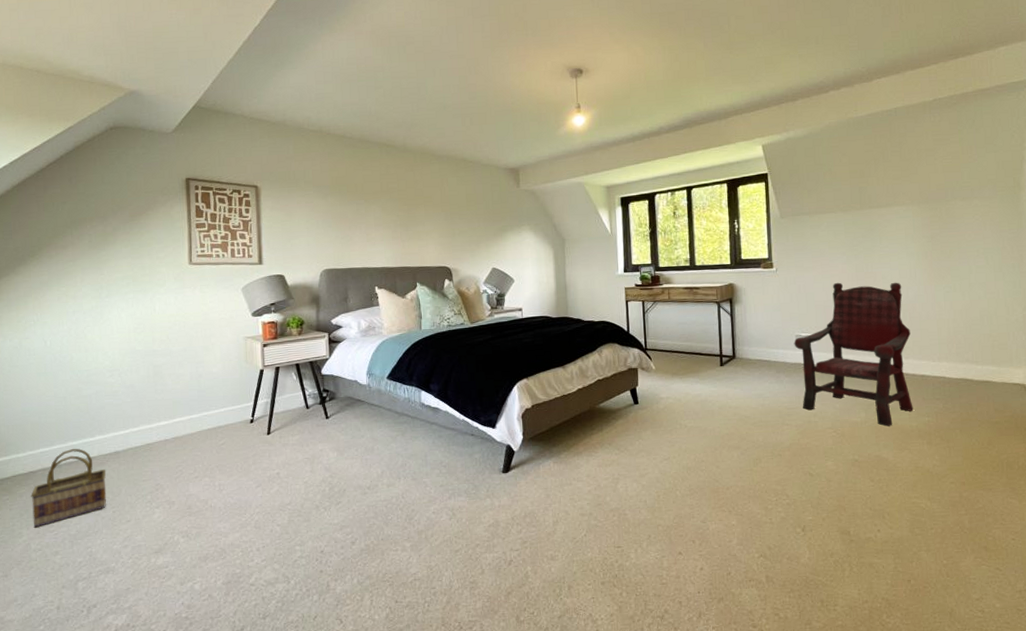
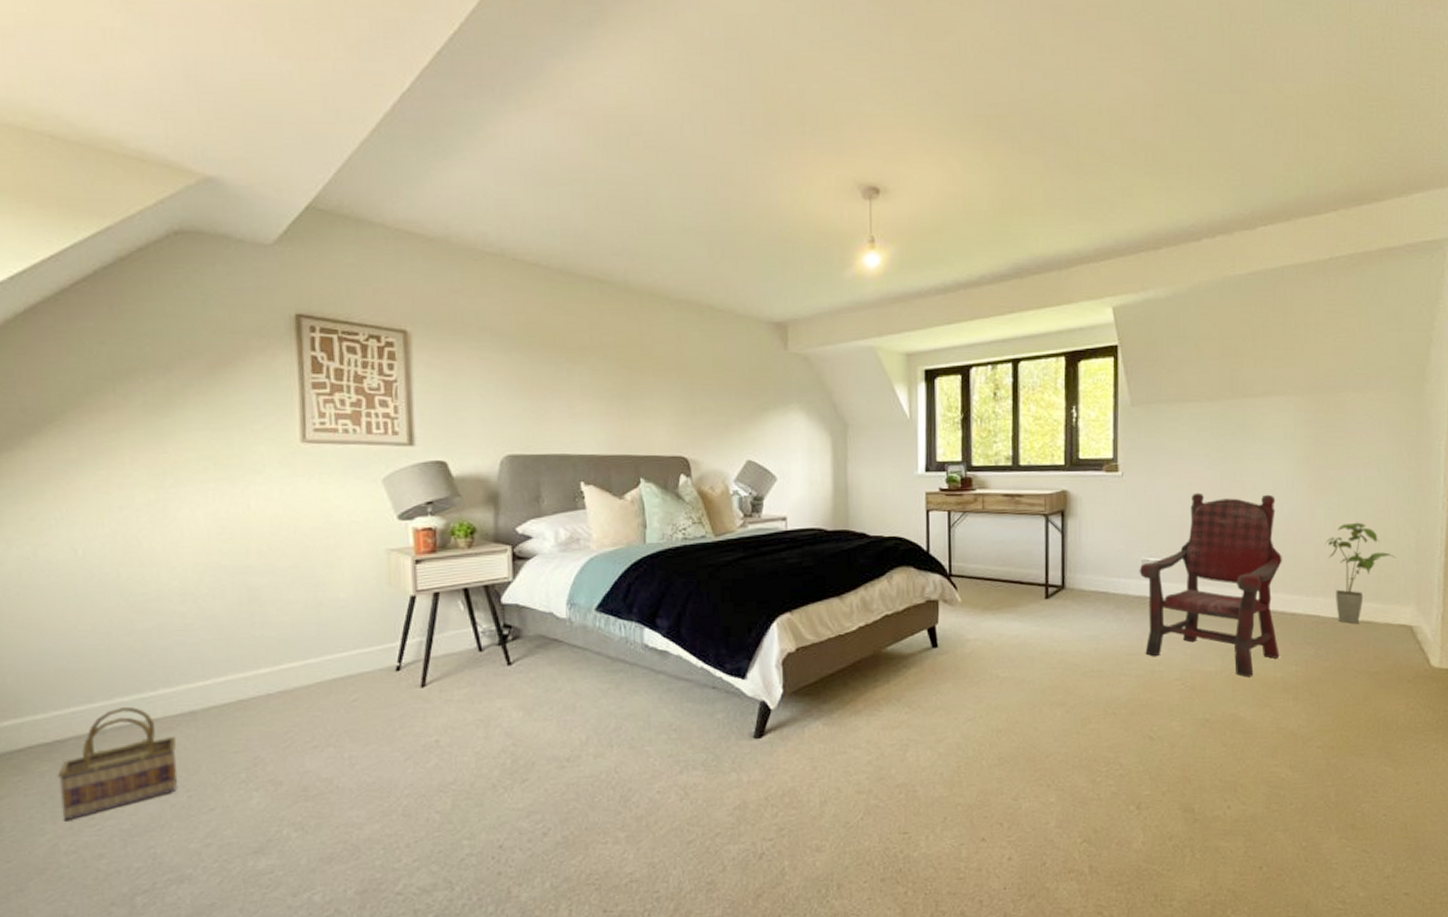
house plant: none [945,302,1007,384] -> present [1325,522,1396,625]

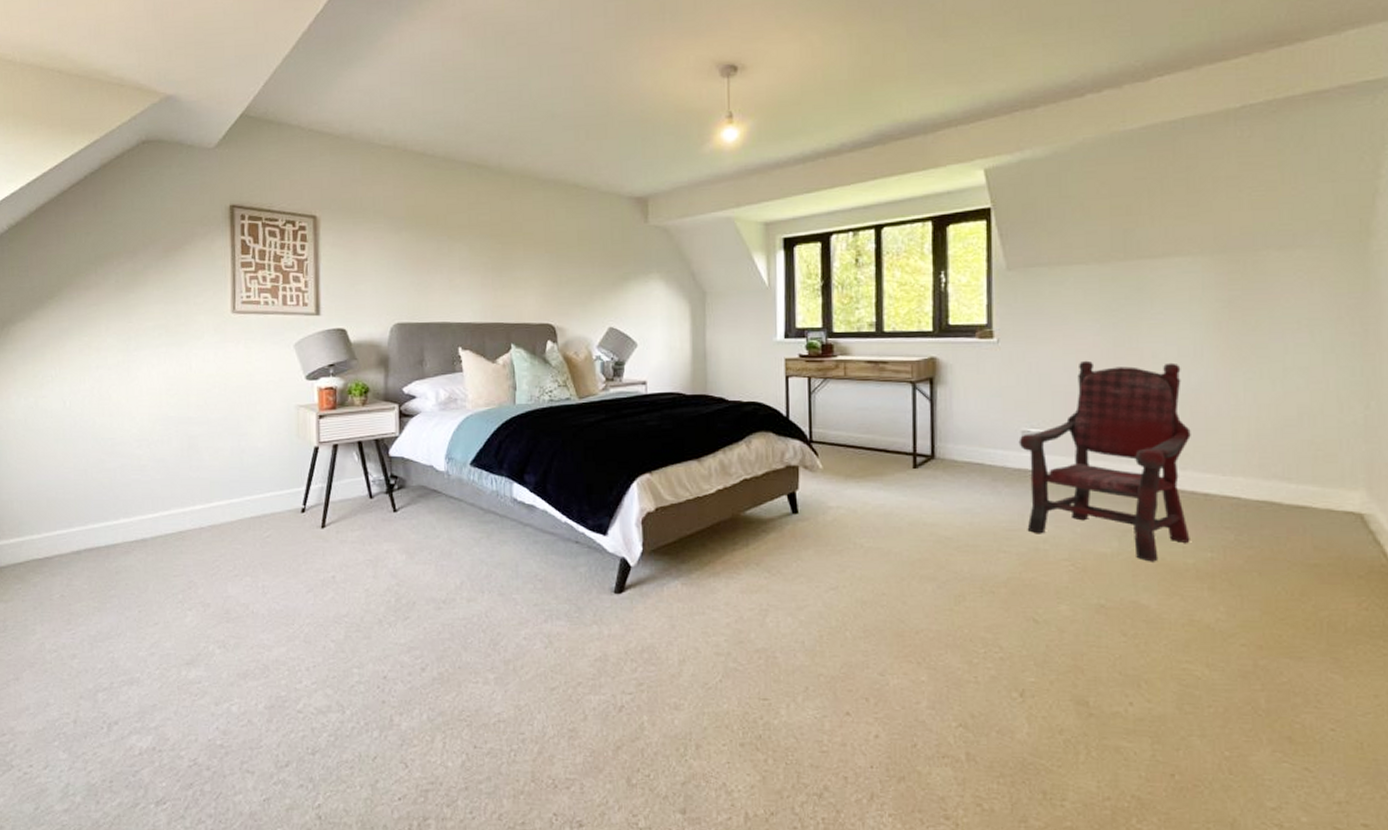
basket: present [57,707,179,821] -> none [46,533,132,625]
house plant: present [1325,522,1396,625] -> none [1244,394,1337,509]

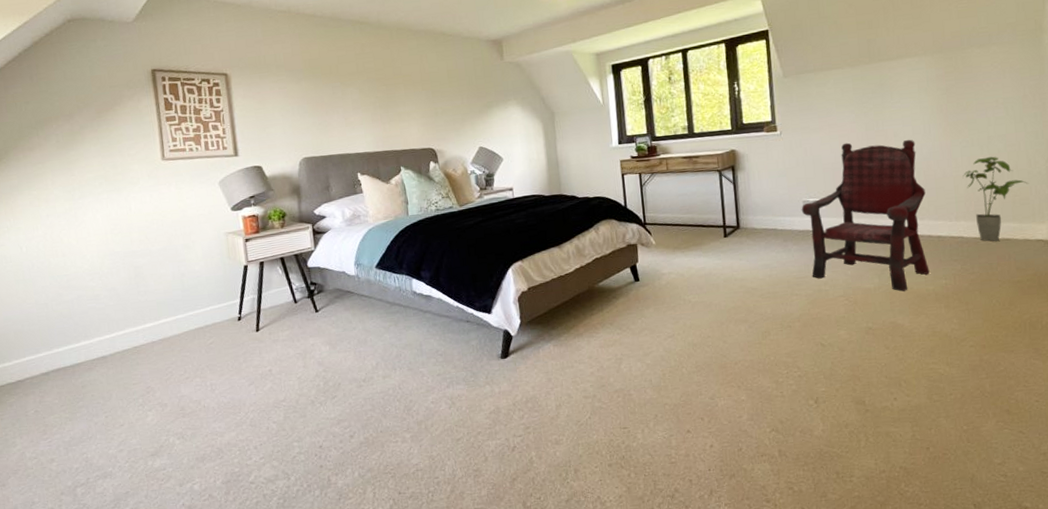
house plant: none [1244,394,1337,509] -> present [962,156,1028,242]

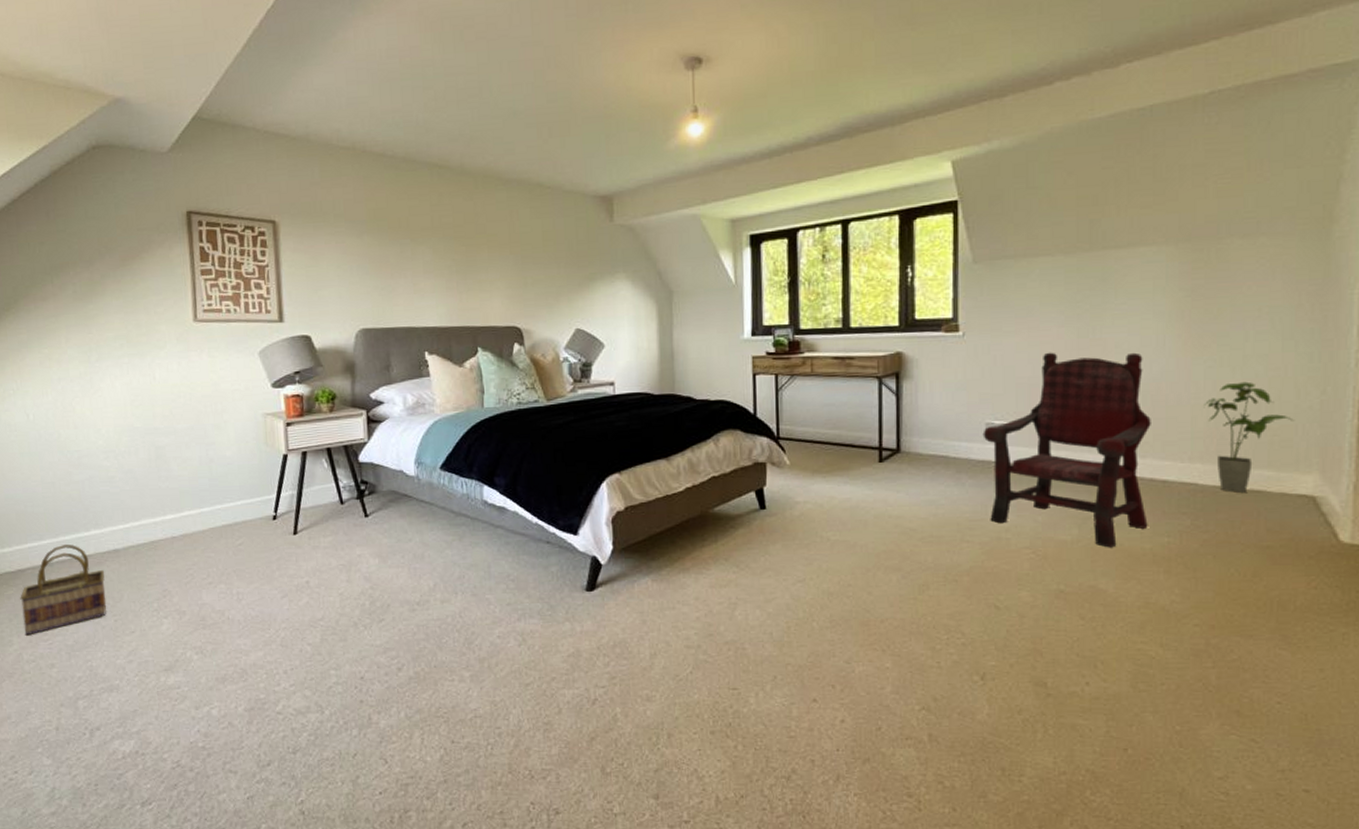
basket: none [21,355,99,437] -> present [20,545,107,636]

